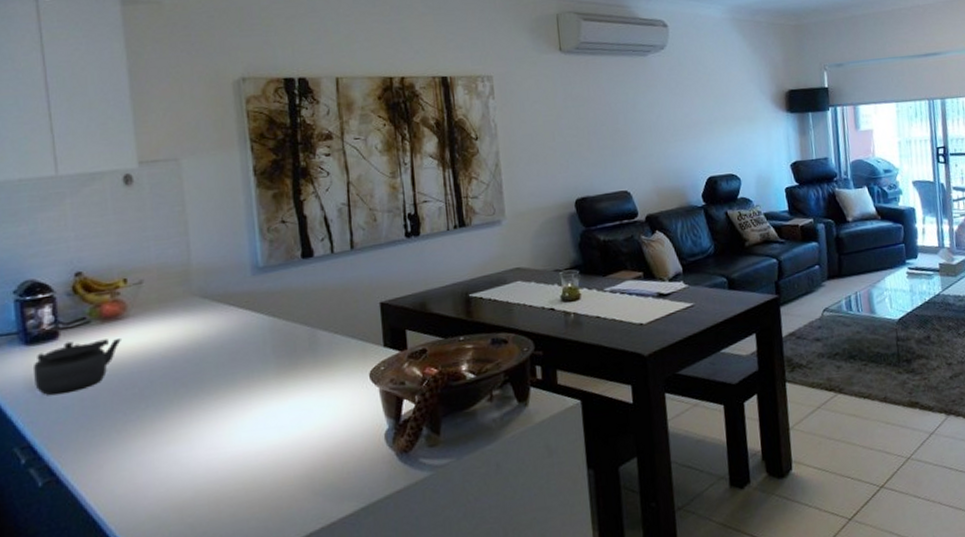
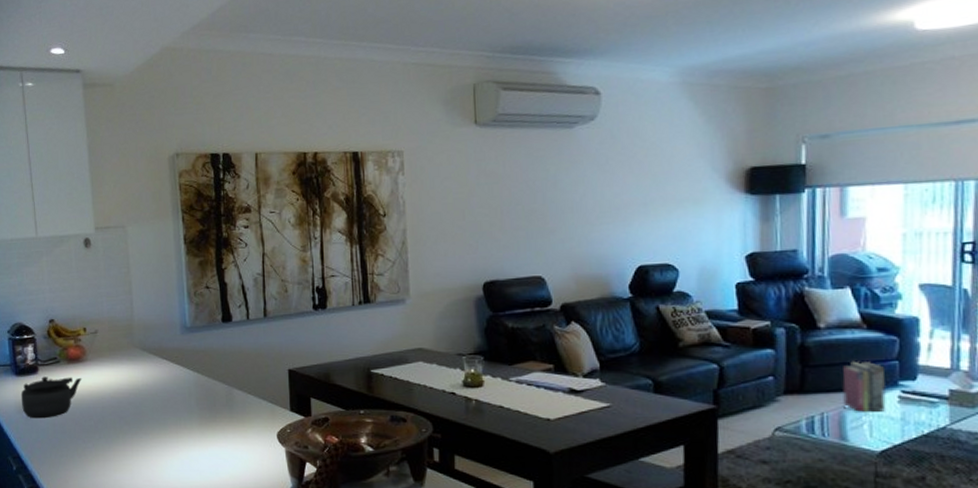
books: none [867,246,900,289] -> present [842,362,886,412]

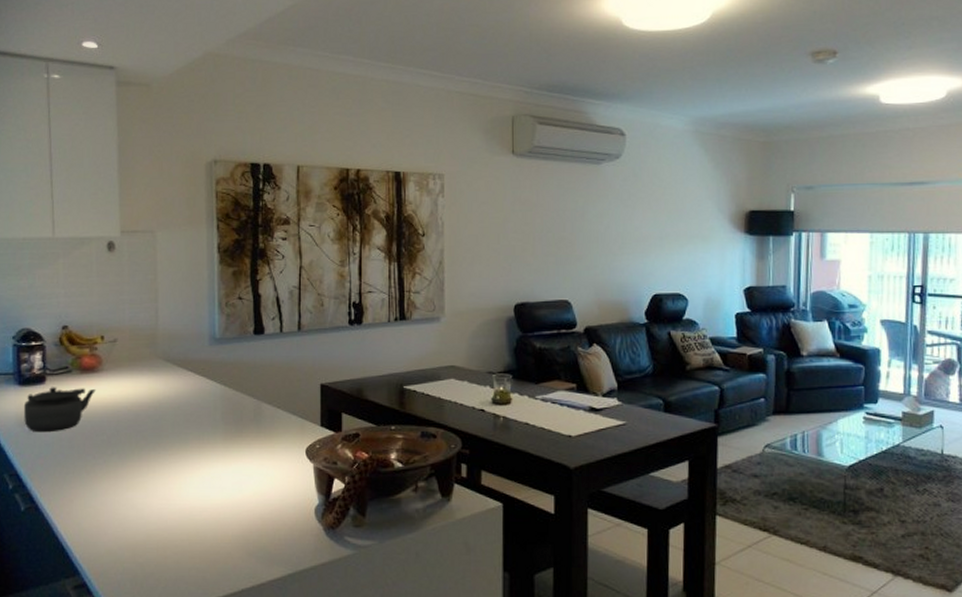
books: present [842,362,886,412] -> none [820,387,854,431]

